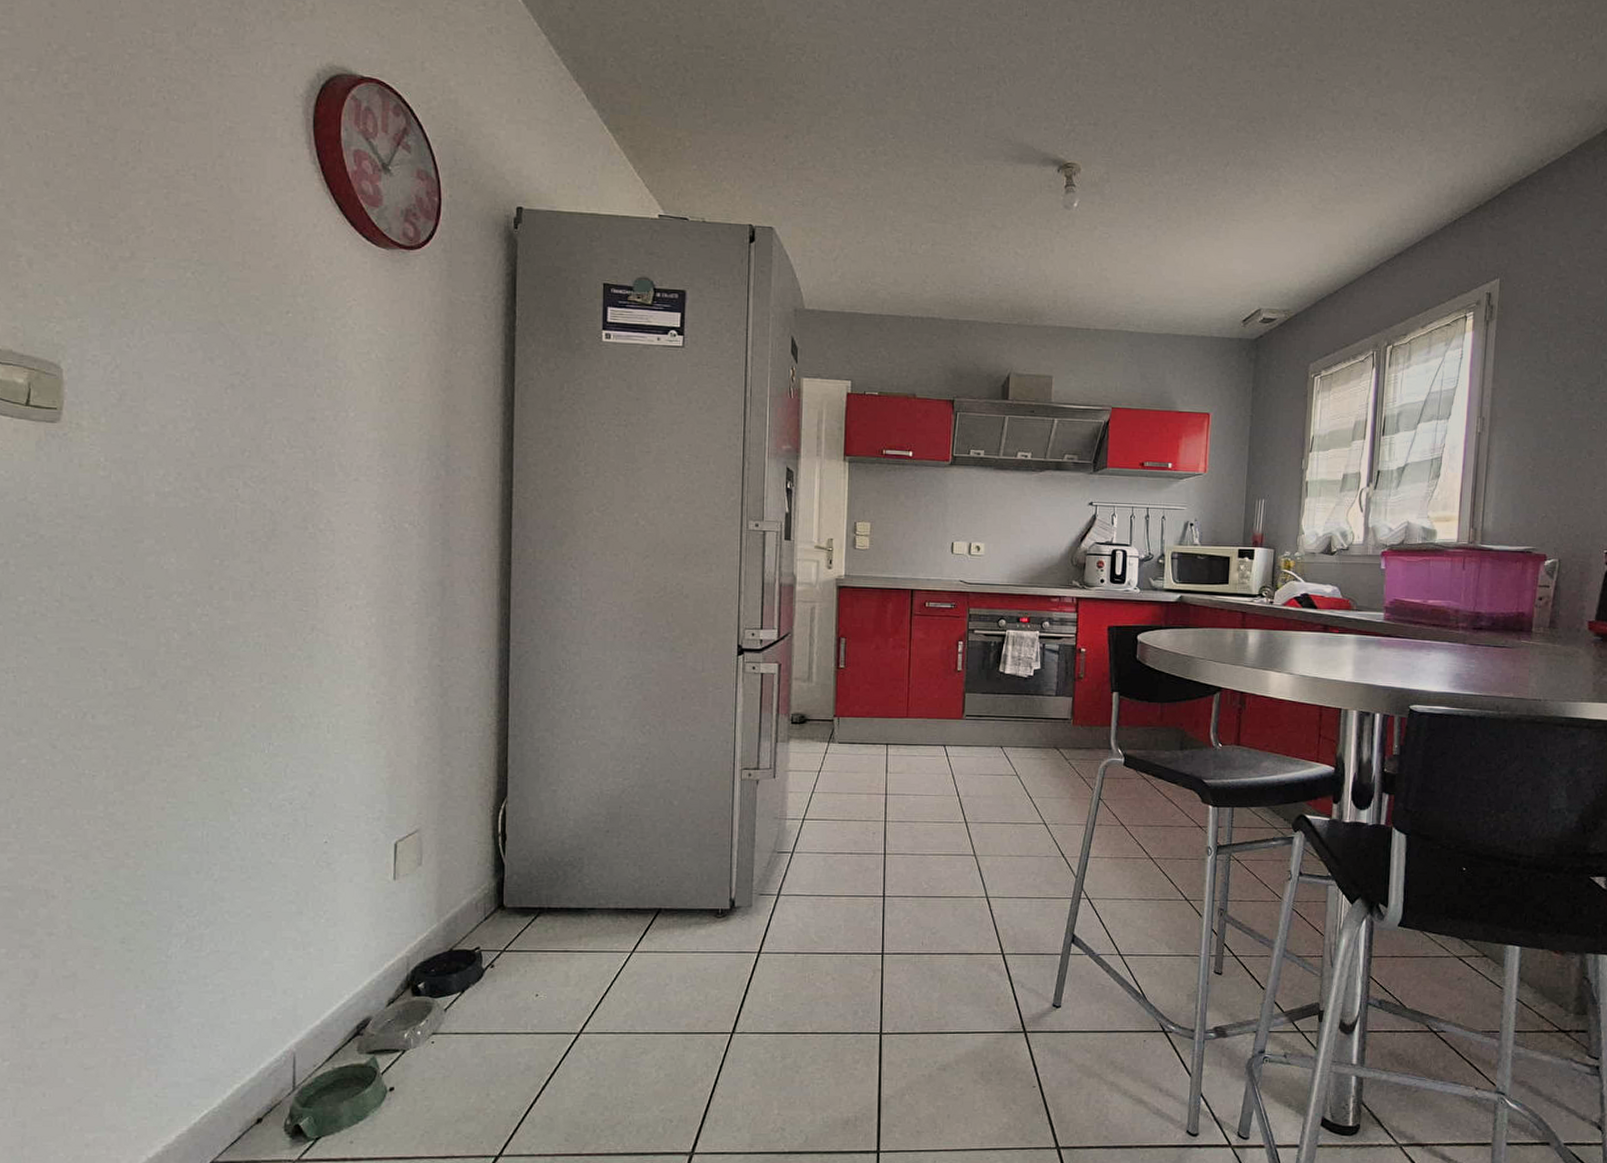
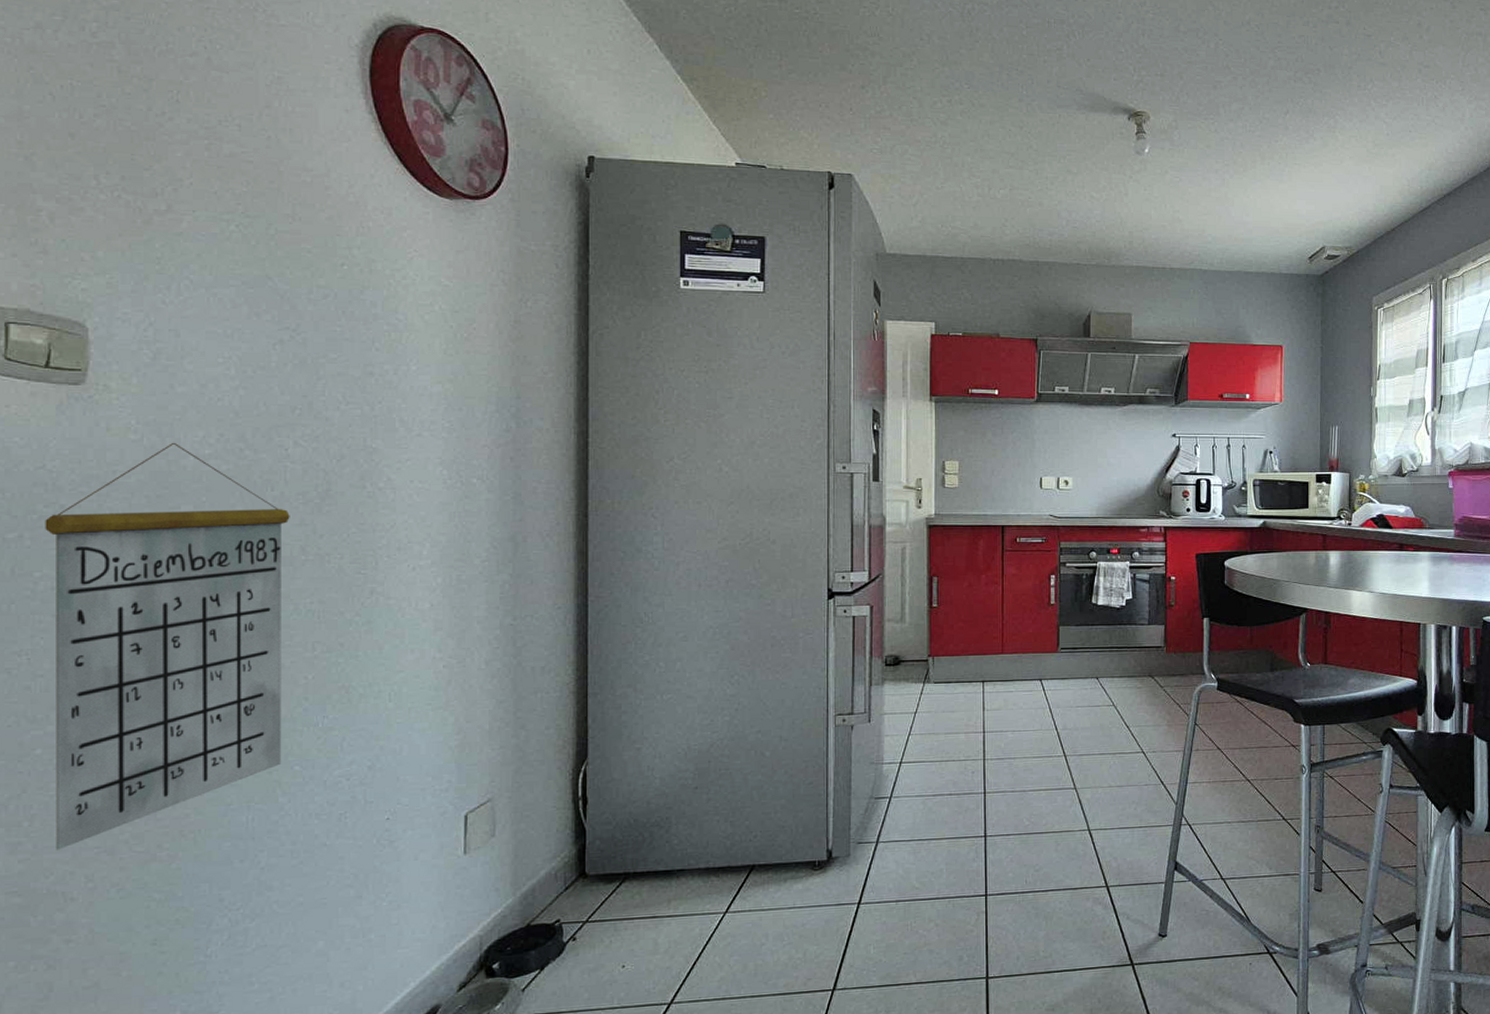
calendar: none [27,479,240,852] -> present [45,442,290,850]

